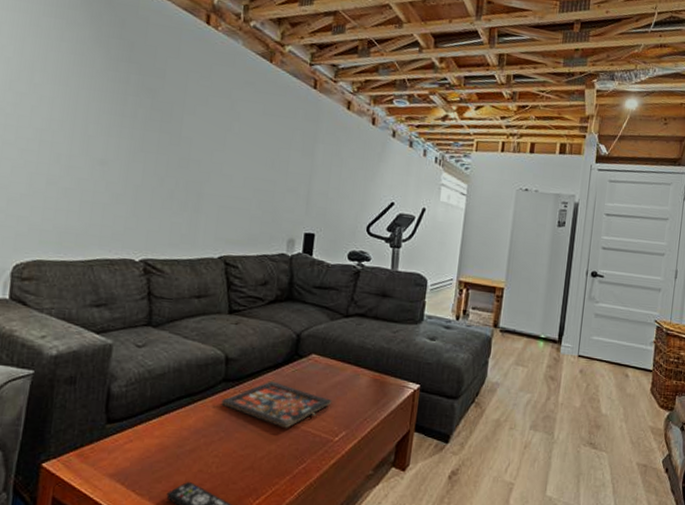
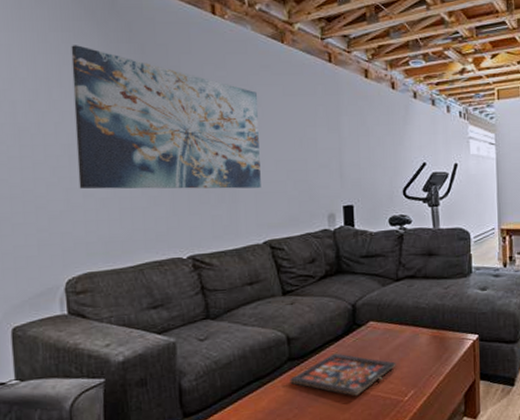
wall art: none [44,32,237,202] -> present [71,45,261,189]

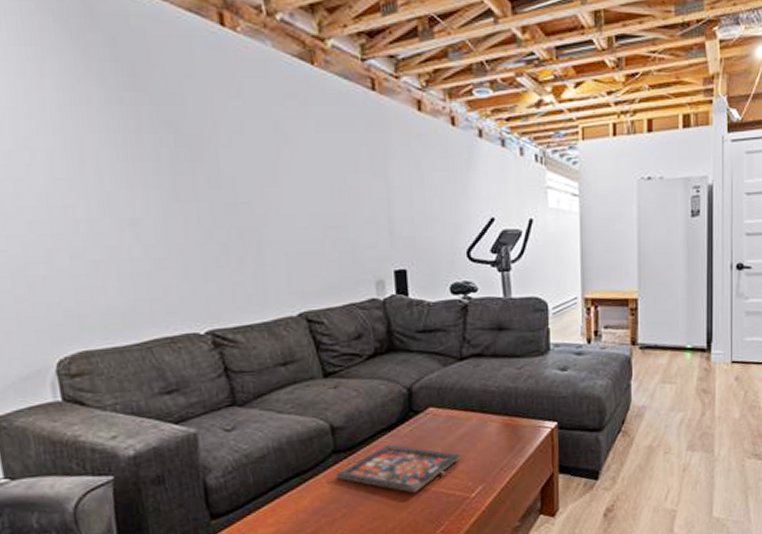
wall art: present [71,45,261,189] -> none [39,64,293,250]

